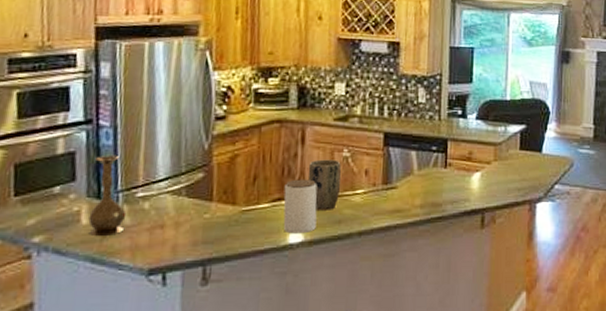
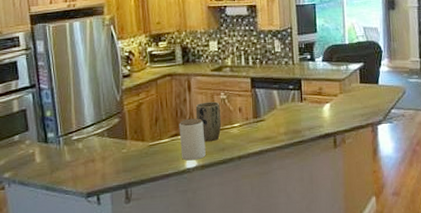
vase: present [88,154,127,236] -> none [41,109,67,170]

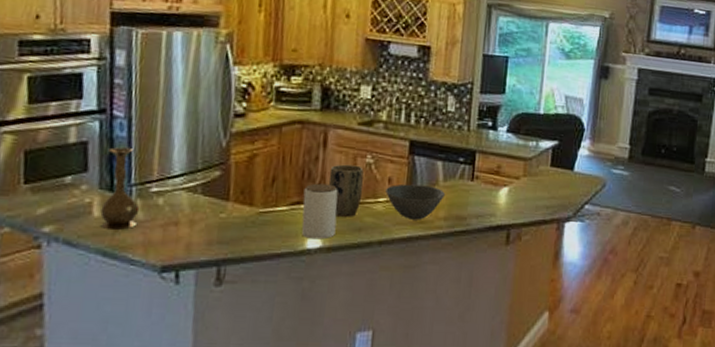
vase: none [41,109,67,170] -> present [100,147,140,230]
bowl: none [238,110,282,138] -> present [385,184,445,220]

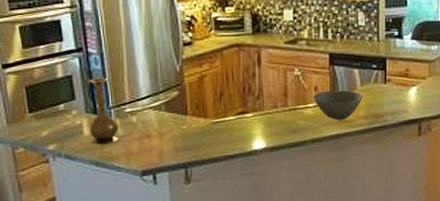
jar: present [301,183,338,240] -> none [246,95,275,142]
plant pot: present [328,164,364,217] -> none [265,78,294,121]

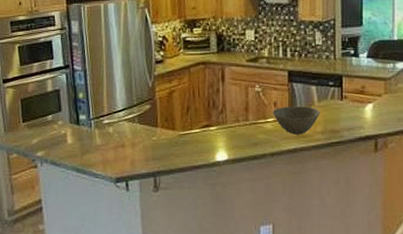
vase: present [89,77,119,144] -> none [72,91,98,152]

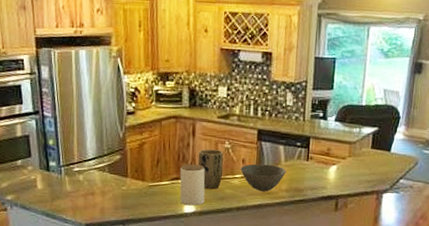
jar: none [210,110,237,154] -> present [180,164,205,206]
plant pot: none [228,94,255,135] -> present [198,149,224,189]

